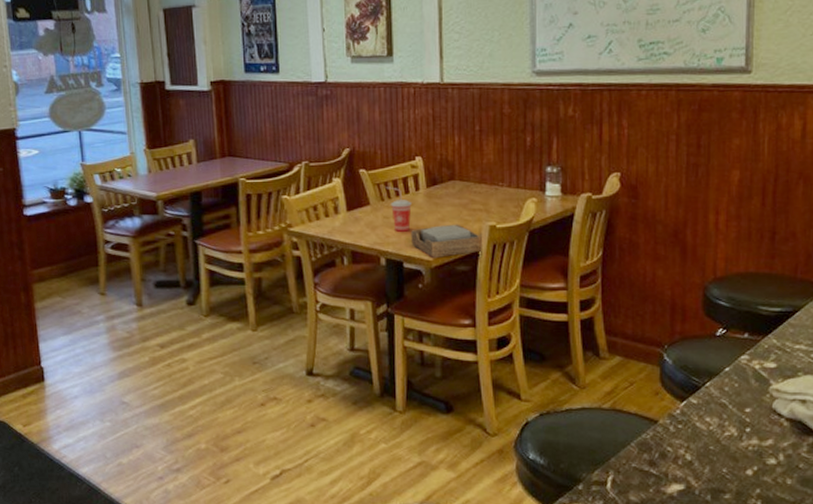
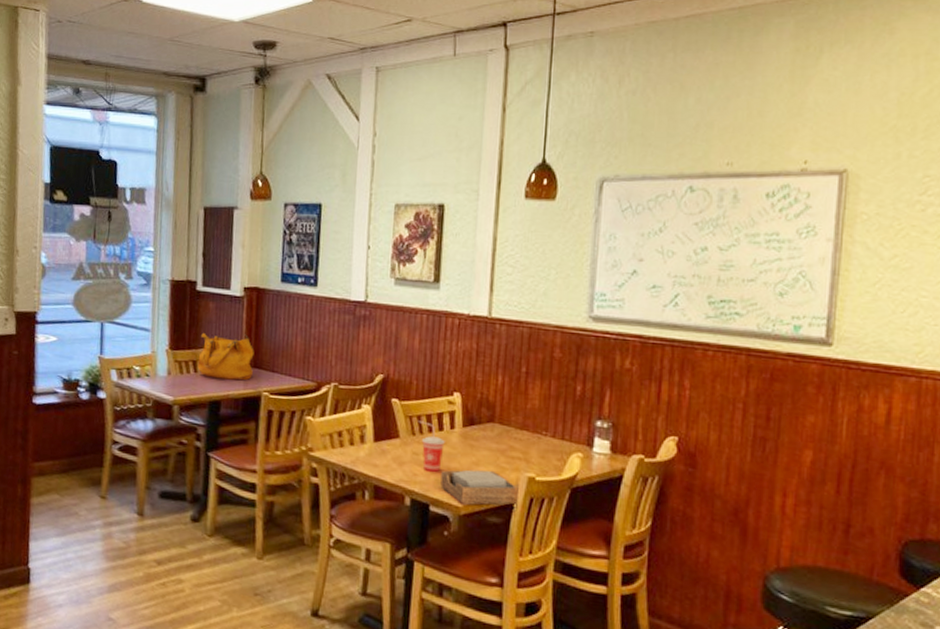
handbag: none [175,126,229,171] -> present [197,332,254,381]

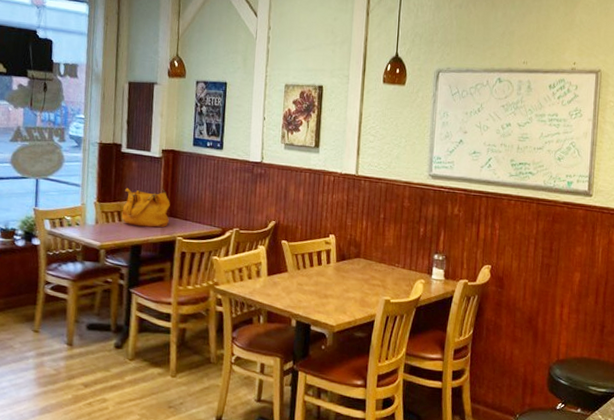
beverage cup: present [418,421,445,472] -> none [302,258,323,298]
napkin holder: present [440,469,518,506] -> none [319,295,378,324]

